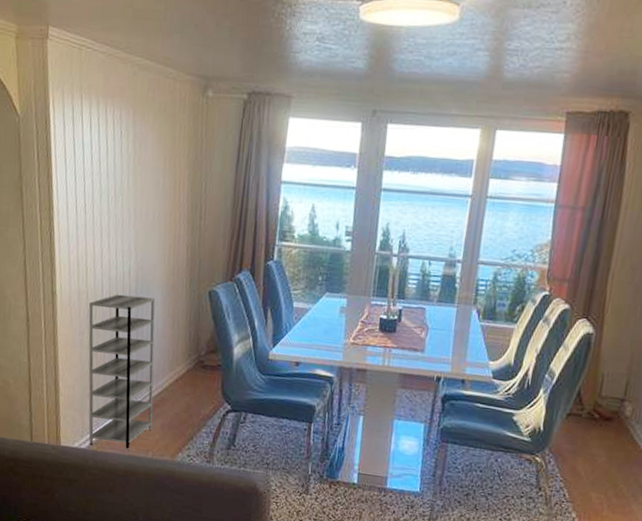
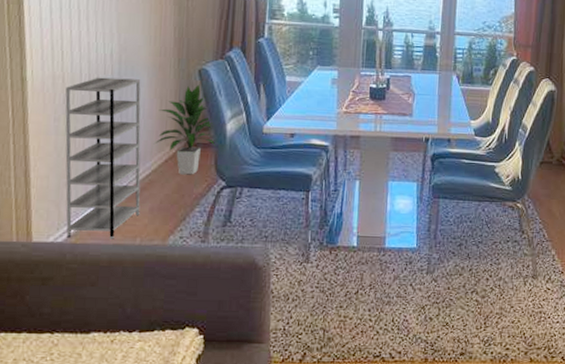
indoor plant: none [167,306,223,397] -> present [155,84,216,175]

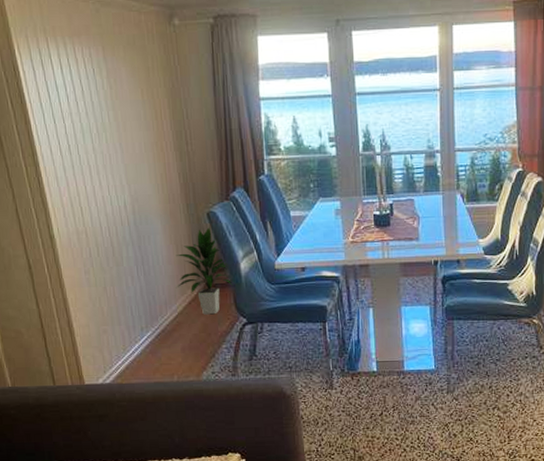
shelving unit: present [65,77,141,239] -> none [90,227,173,379]

